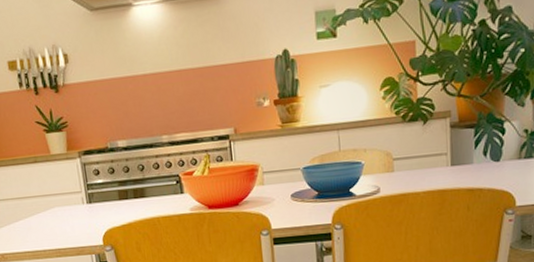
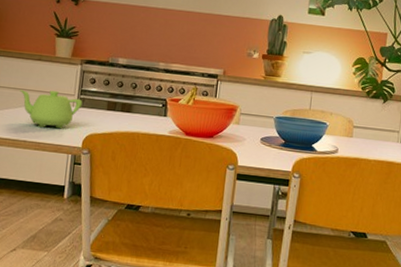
teapot: none [23,191,93,233] -> present [19,89,83,129]

